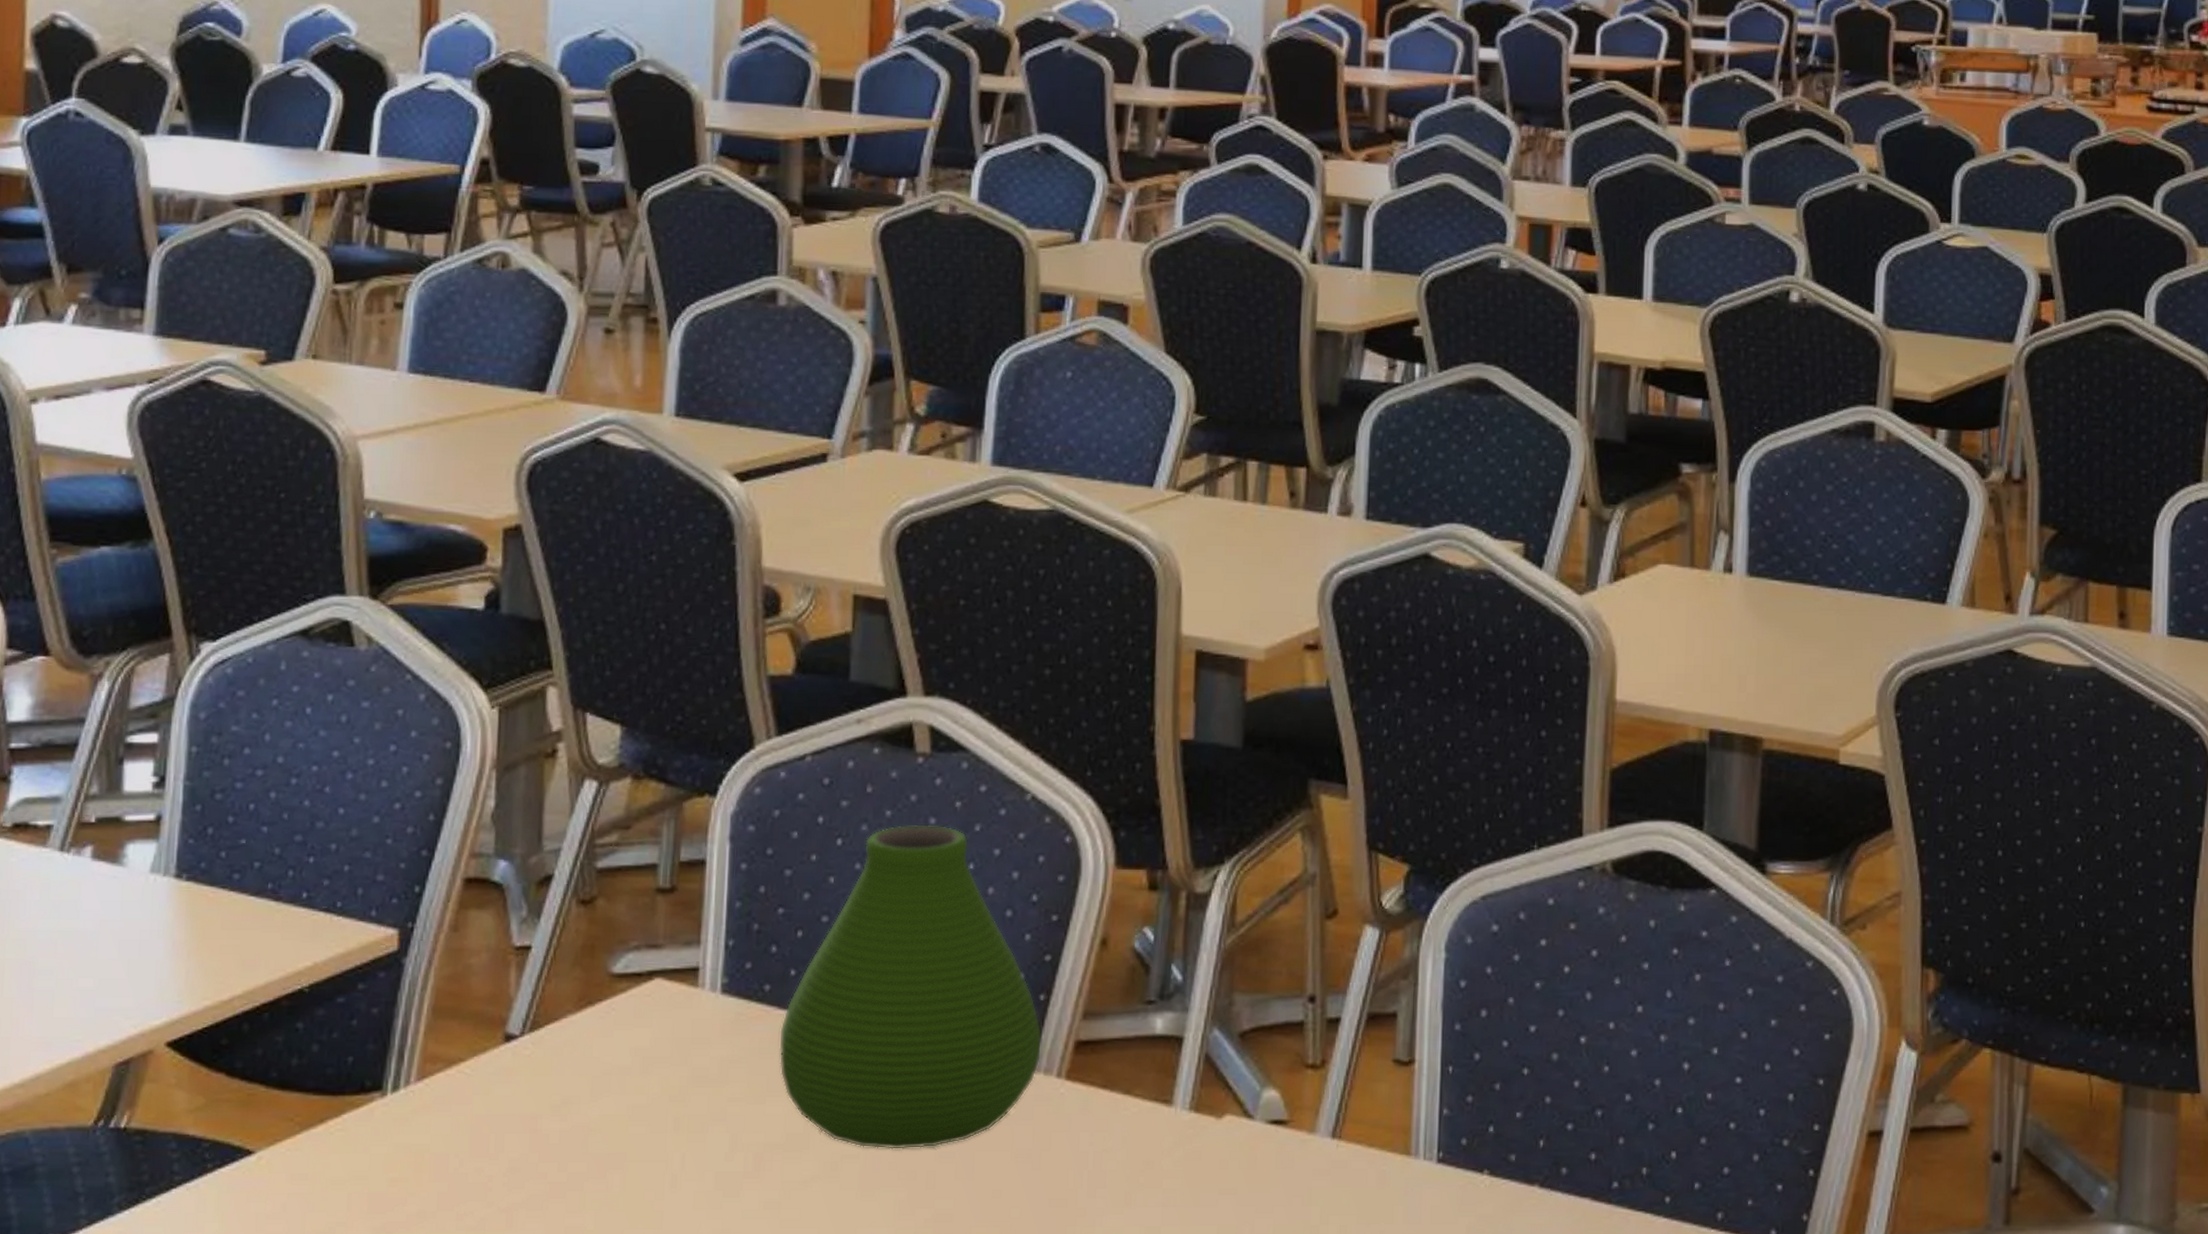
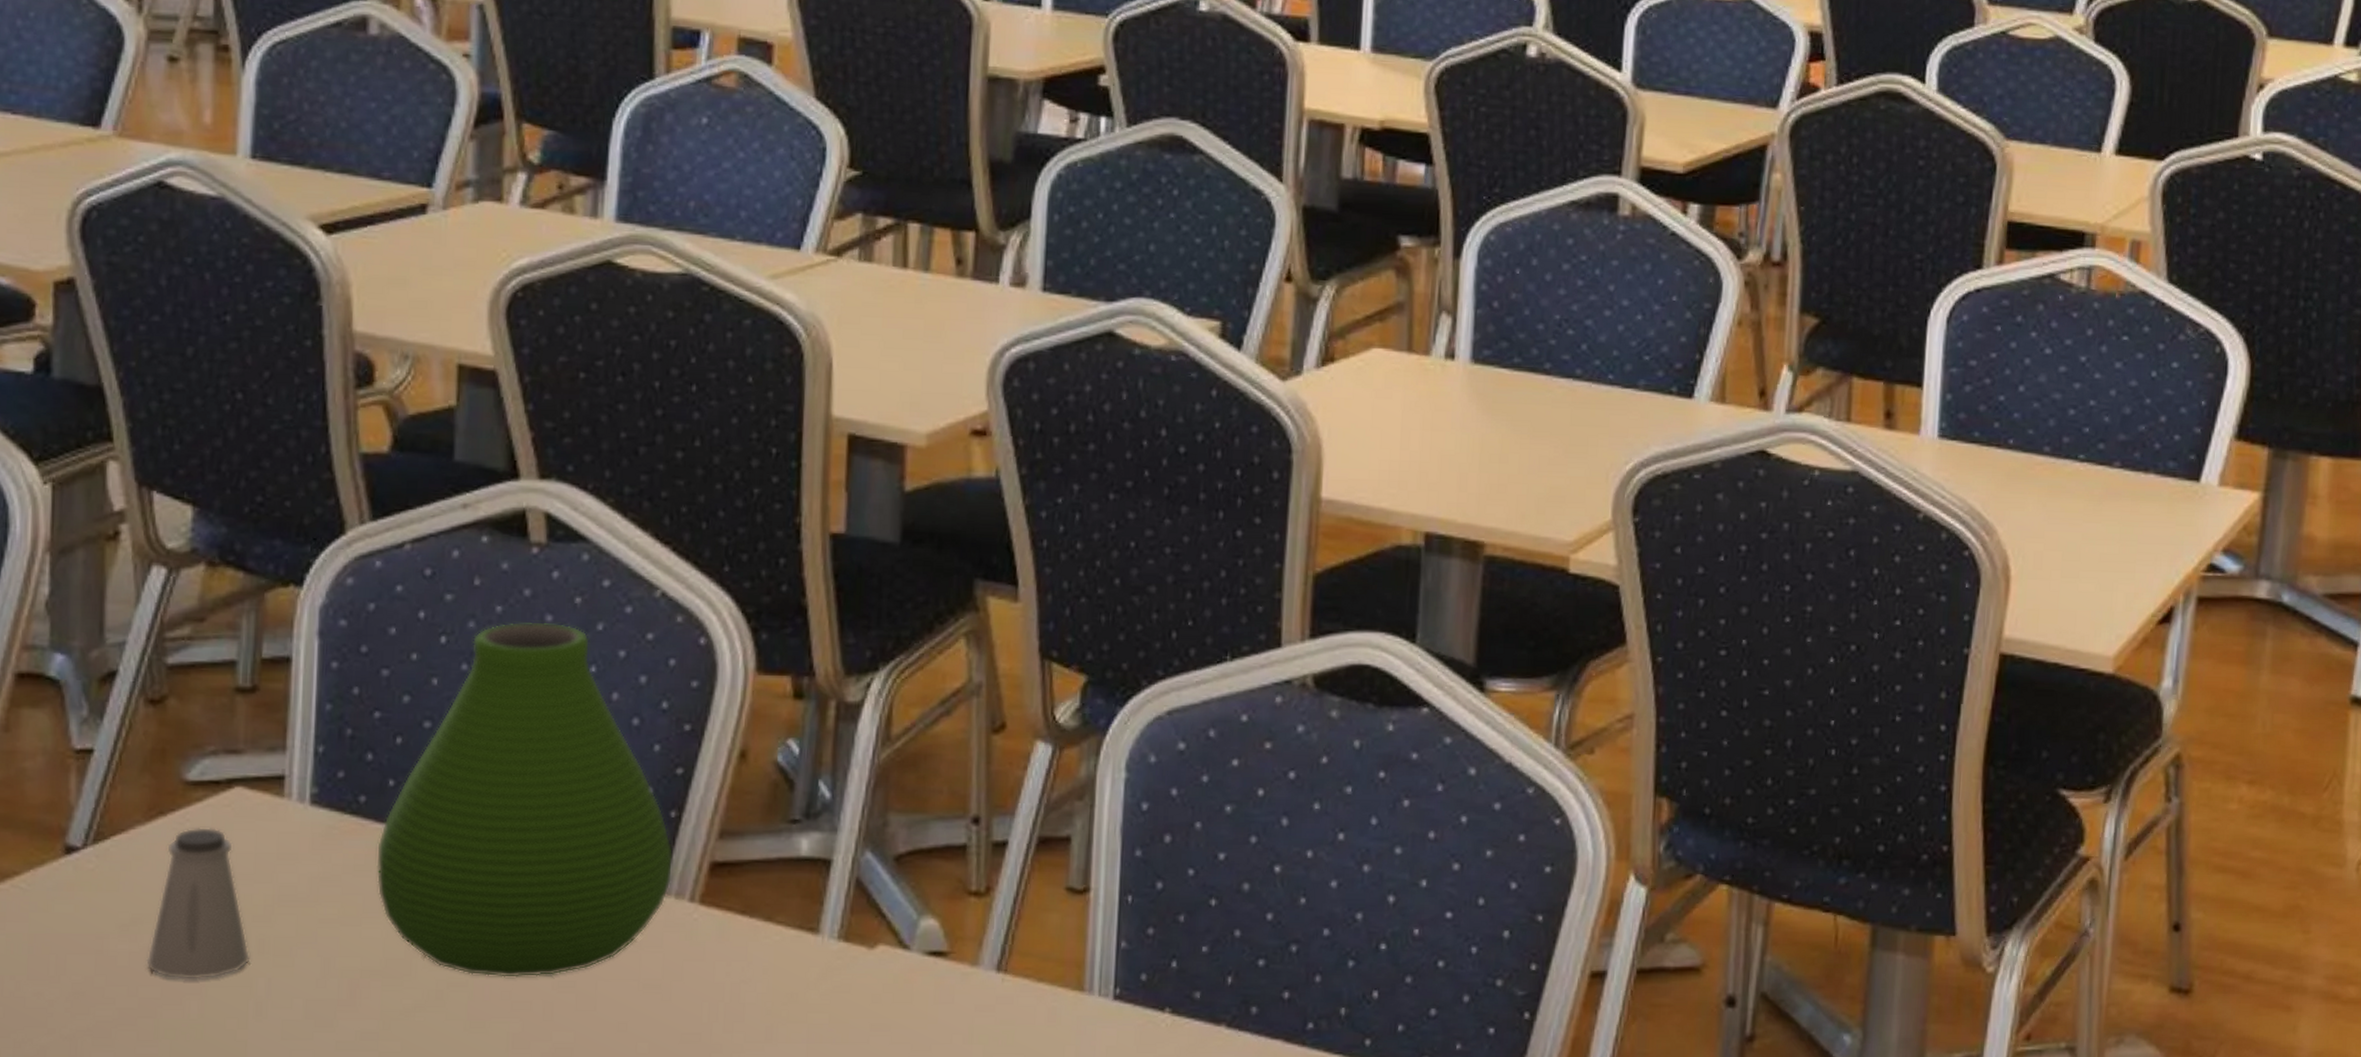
saltshaker: none [575,1016,667,1156] -> present [146,828,251,981]

